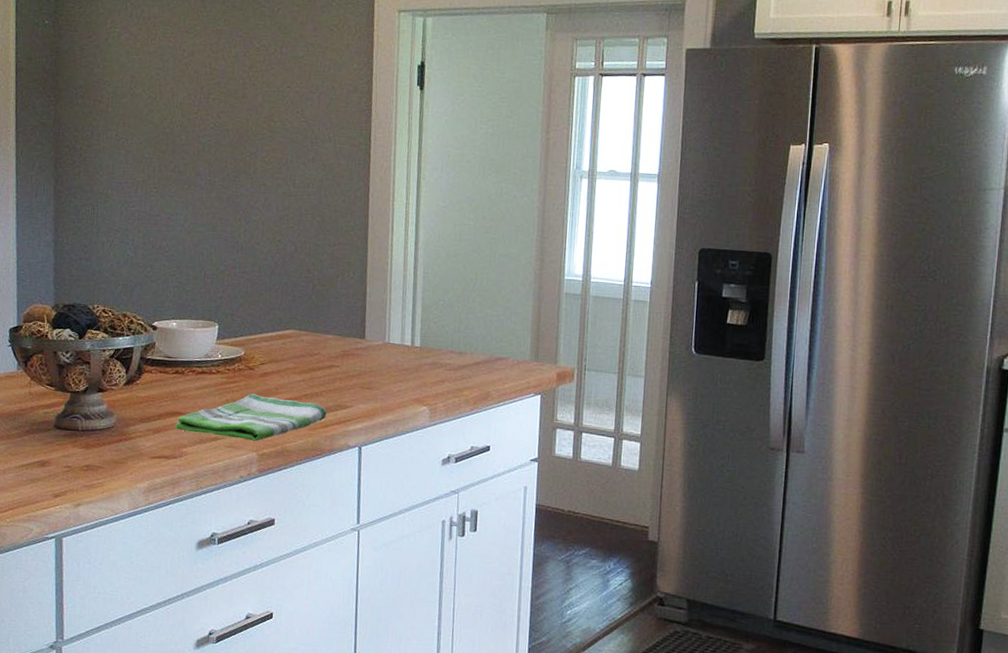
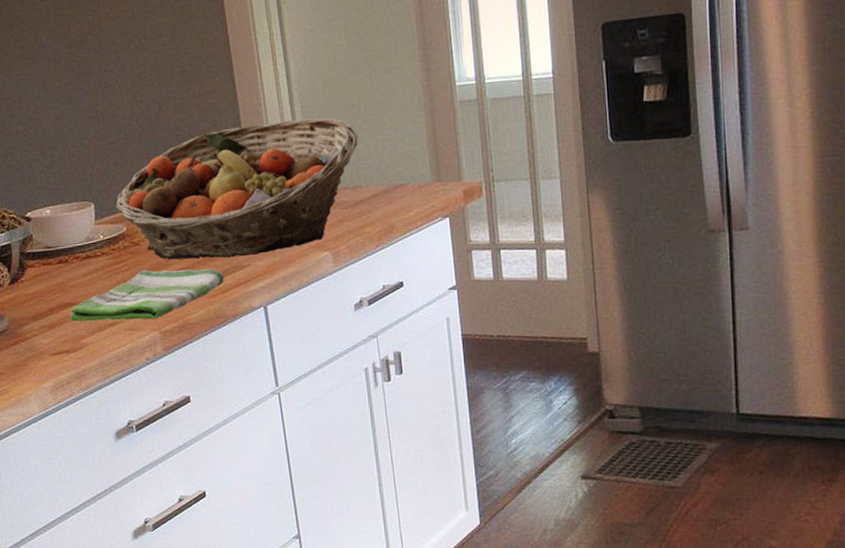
fruit basket: none [238,279,471,398] -> present [116,118,359,260]

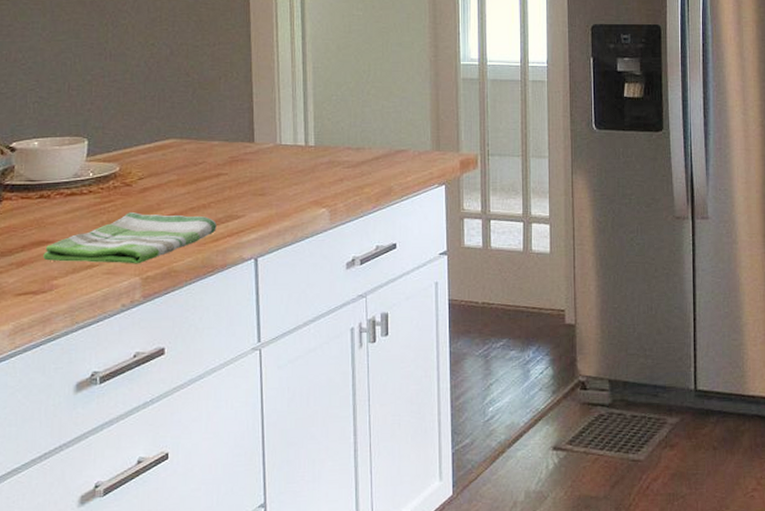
fruit basket: present [116,118,359,260] -> none [111,78,365,207]

